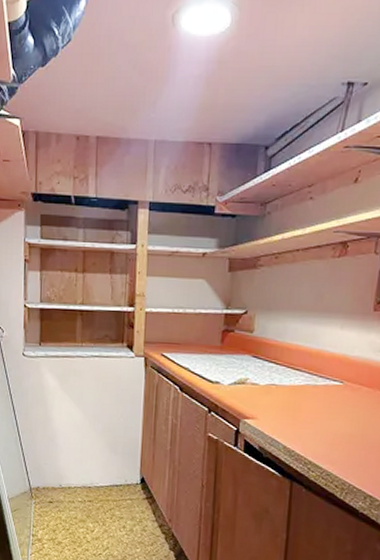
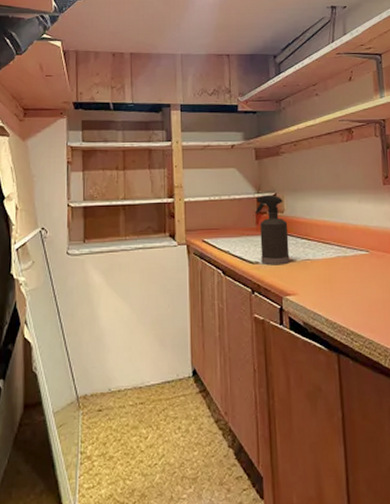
spray bottle: none [221,311,256,388] -> present [255,194,290,266]

